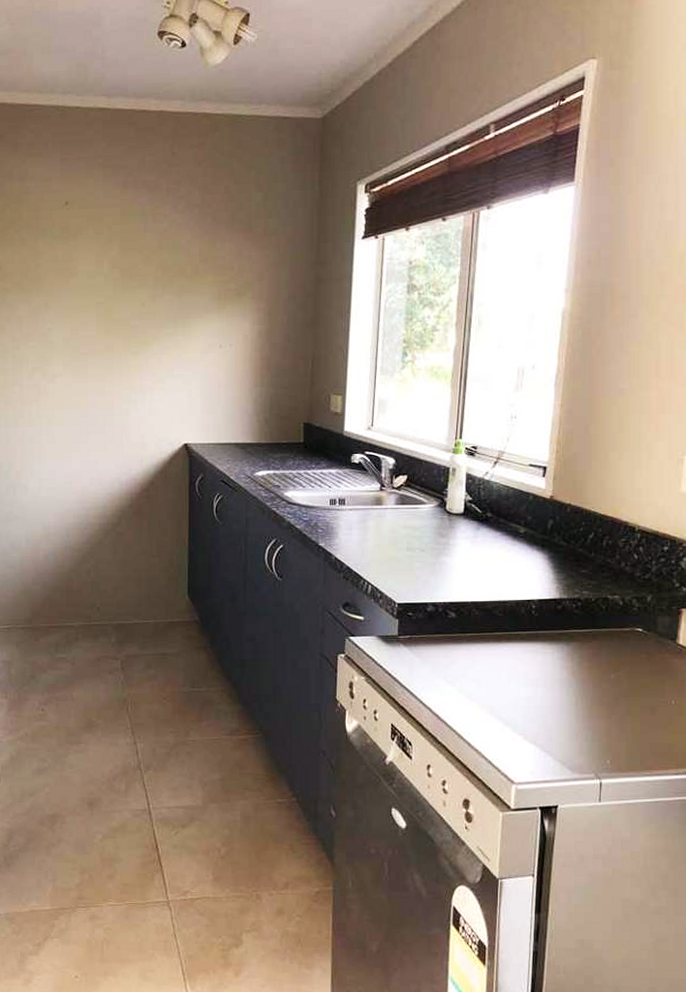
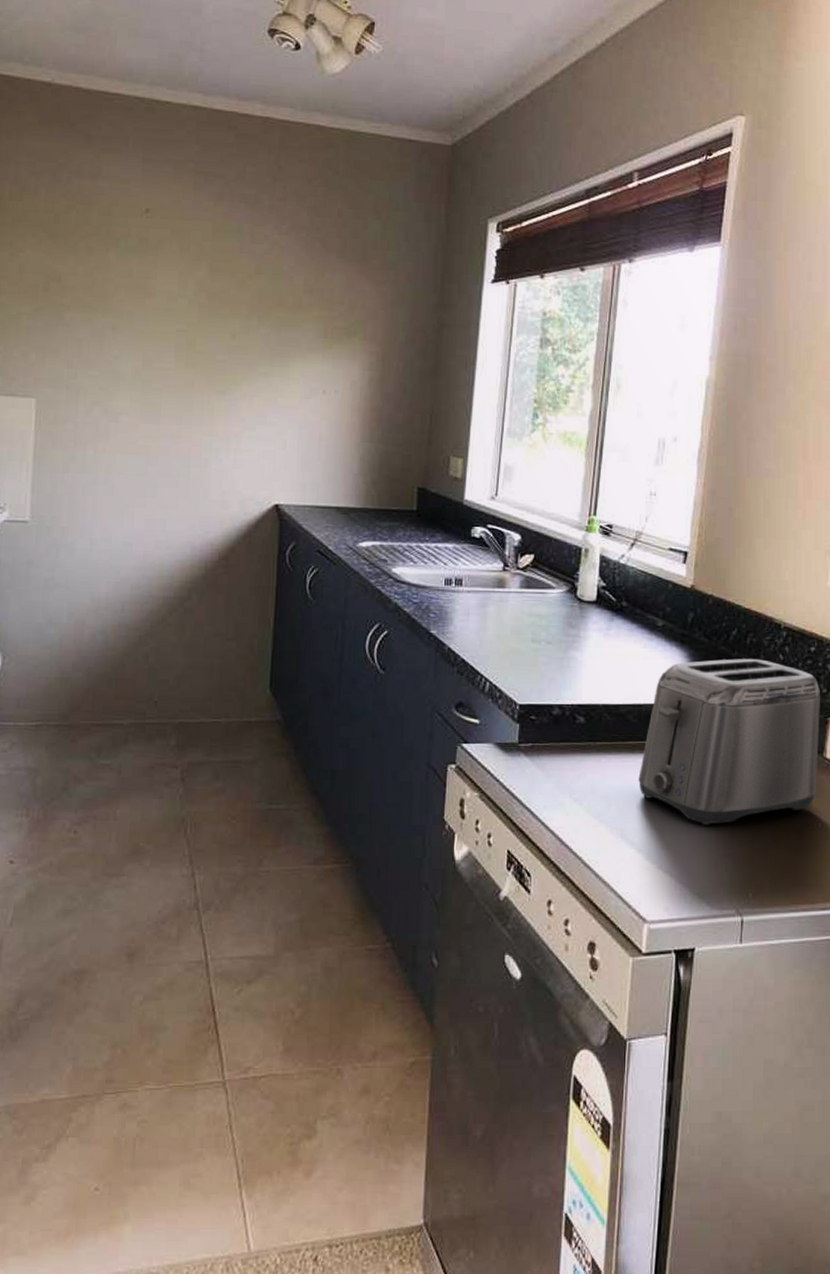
toaster: none [505,559,673,704] -> present [638,658,820,826]

